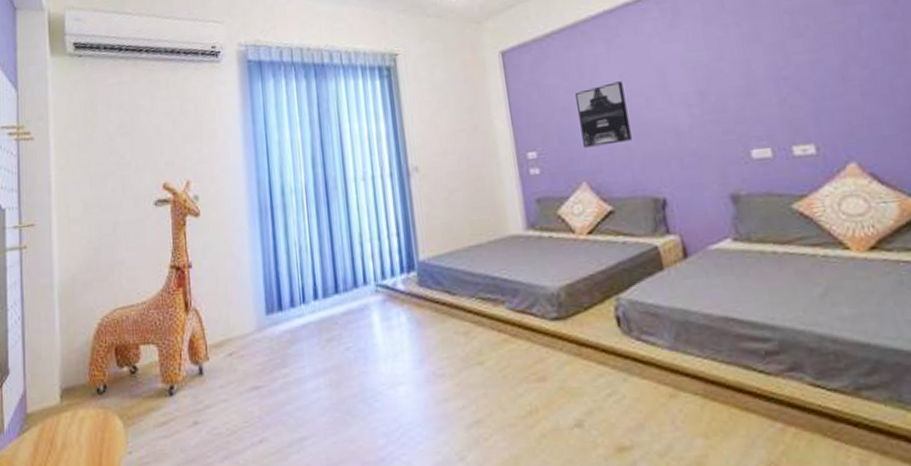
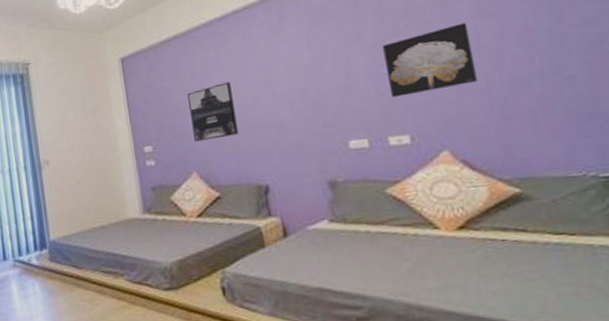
wall art: none [783,25,883,103] -> present [382,23,479,98]

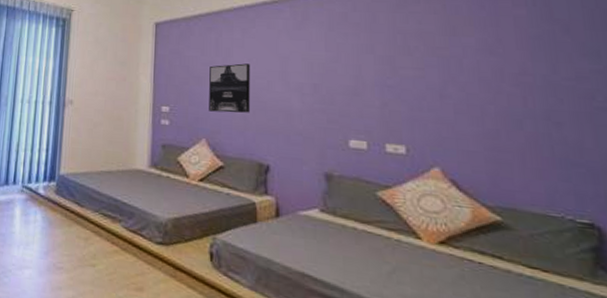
wall art: present [382,23,479,98] -> none [392,55,475,111]

